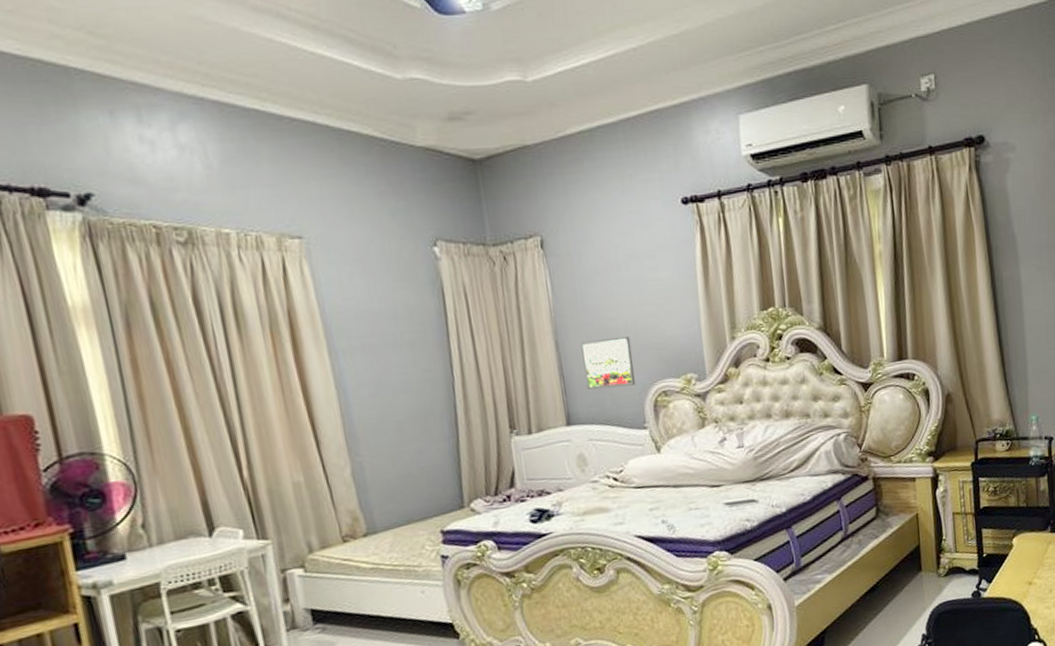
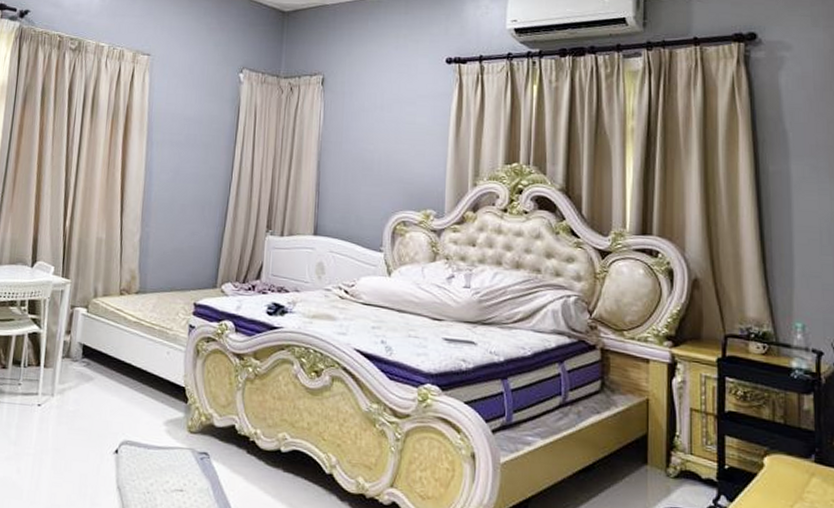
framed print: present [581,337,636,389] -> none [337,166,382,211]

